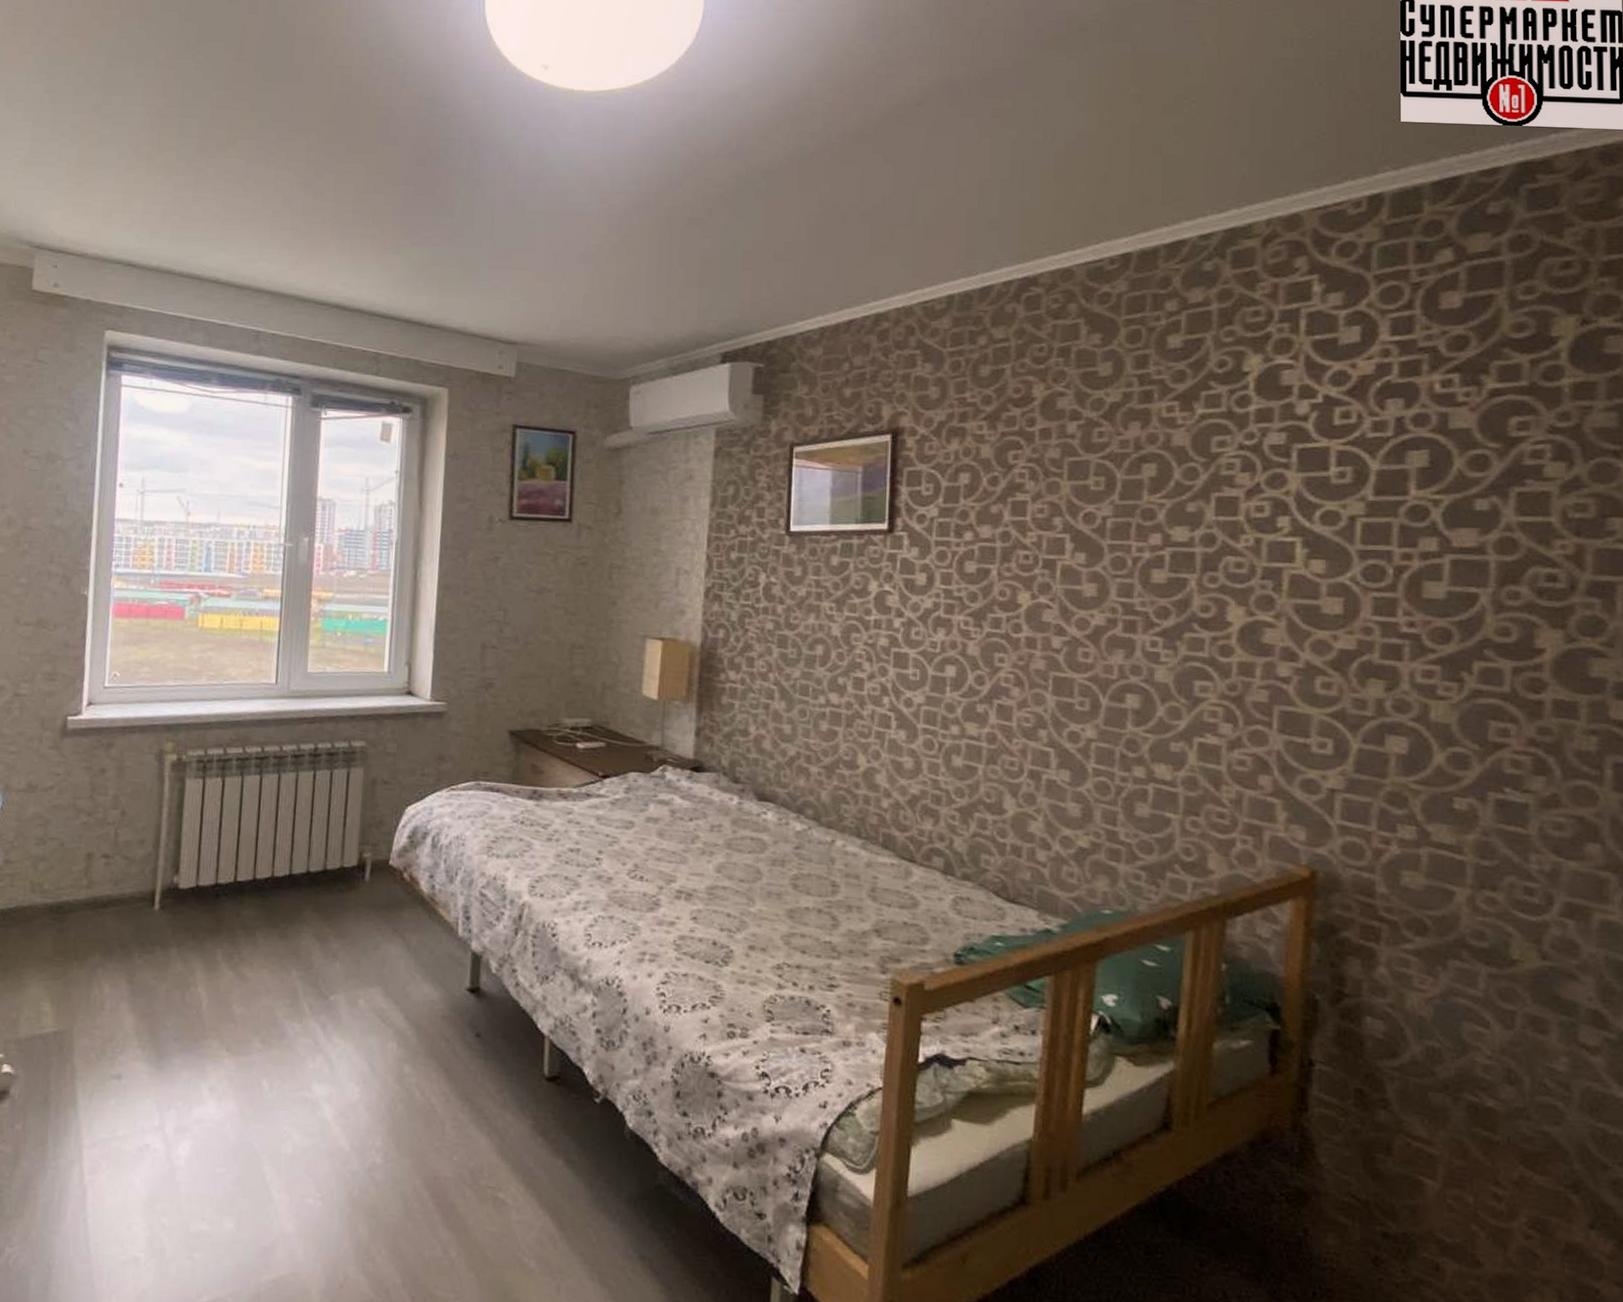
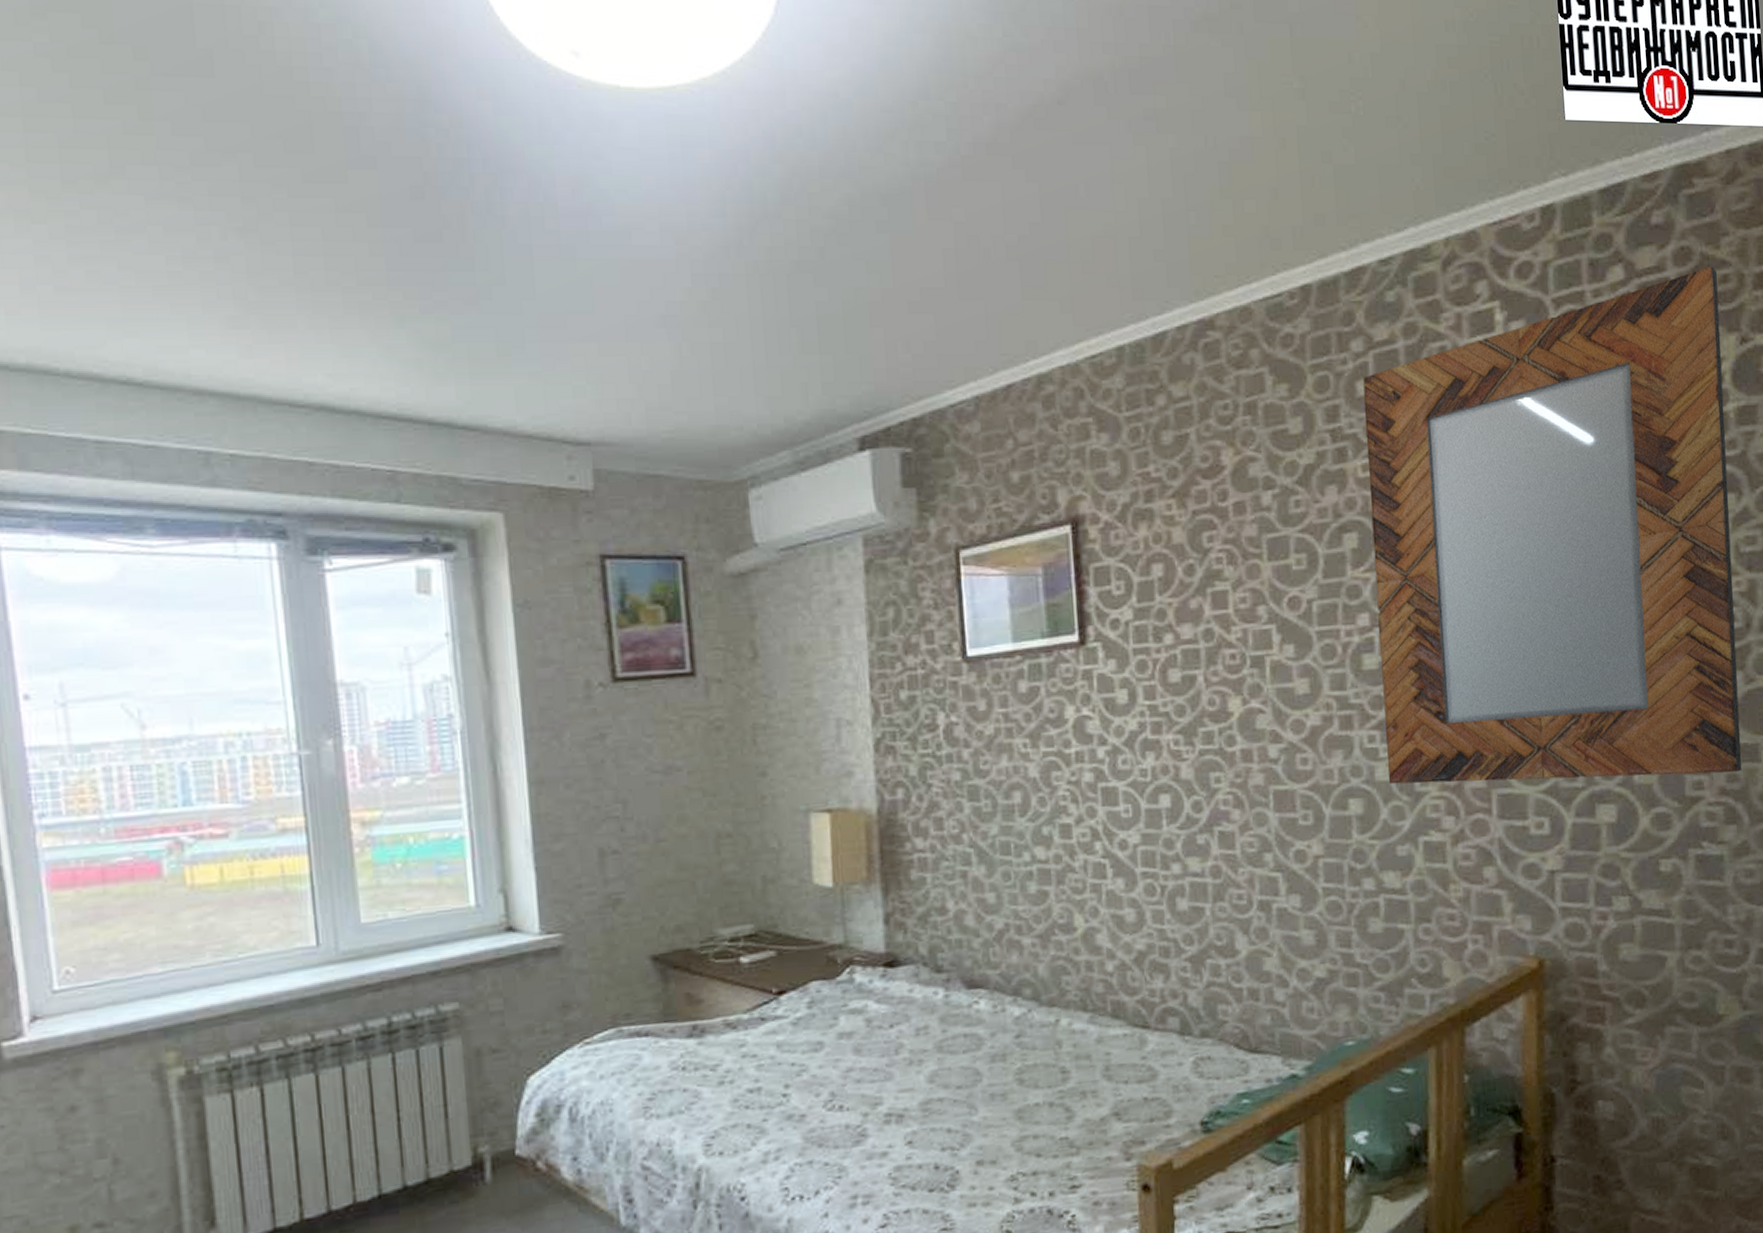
home mirror: none [1167,253,1559,726] -> present [1363,266,1742,785]

